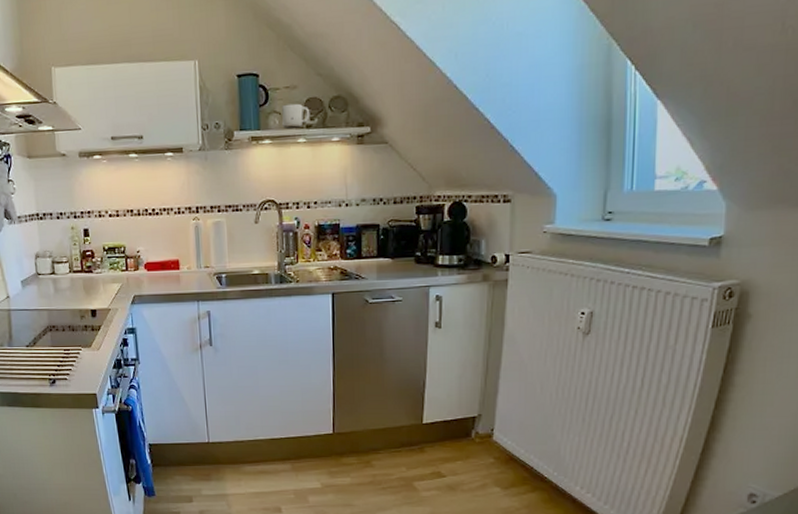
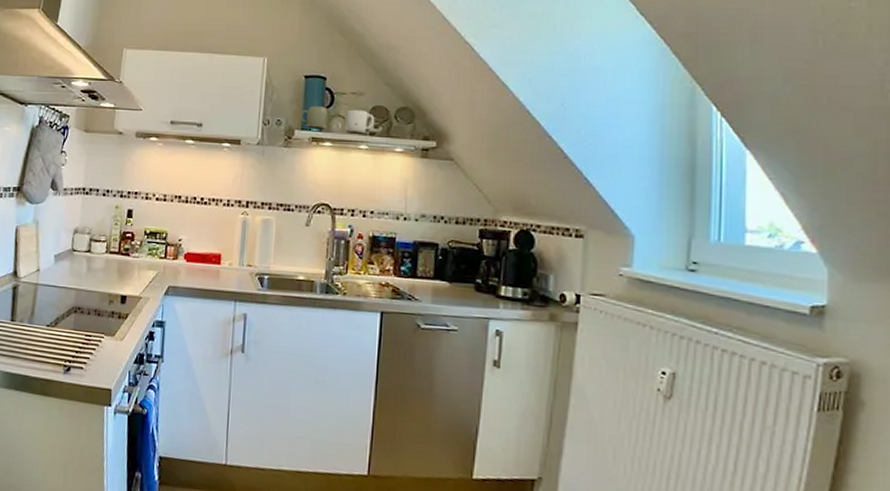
mug: none [237,104,264,129] -> present [300,105,328,129]

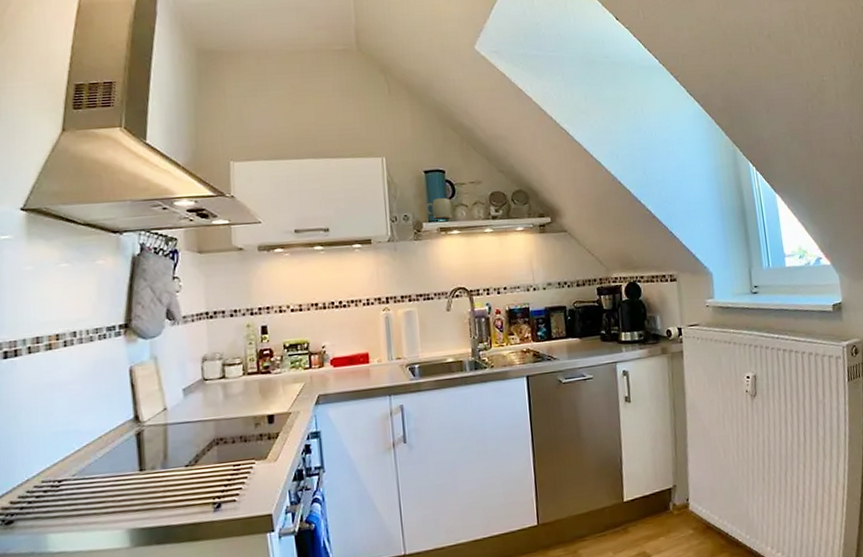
mug: present [345,109,375,135] -> none [468,197,495,221]

